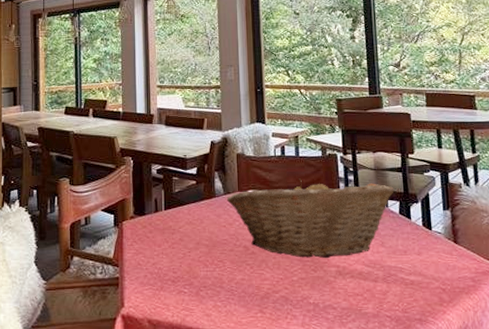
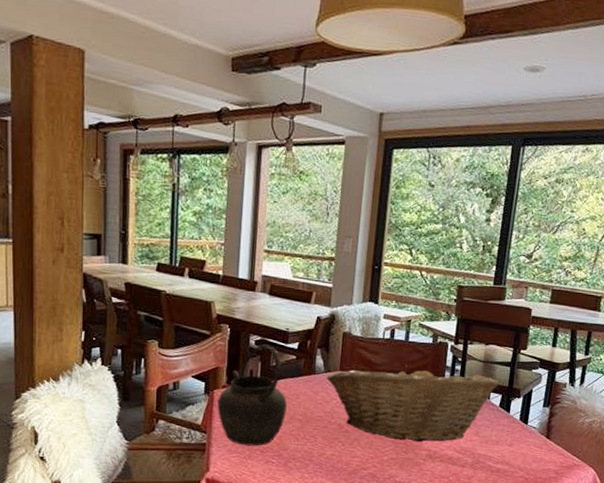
kettle: none [126,172,192,276] -> present [216,344,287,446]

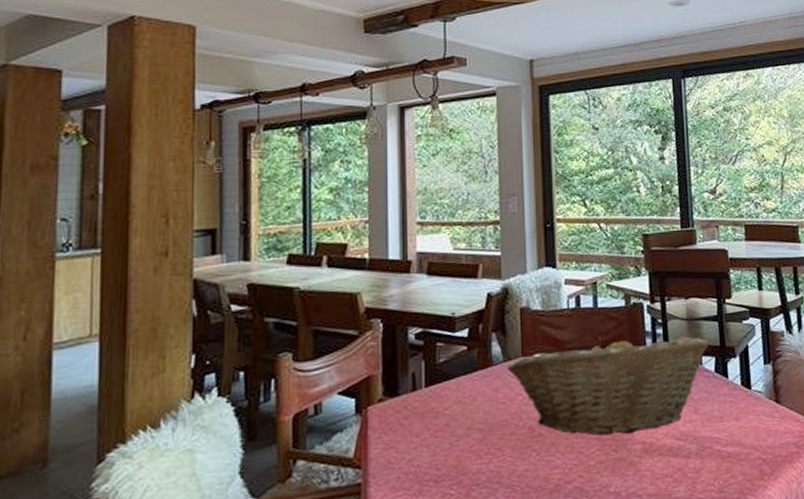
kettle: present [216,344,287,446] -> none [372,337,462,477]

